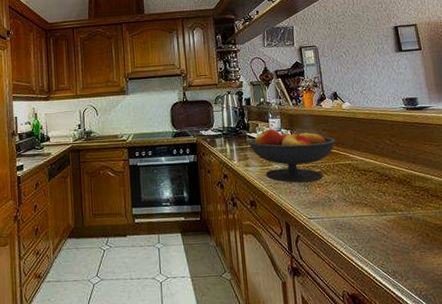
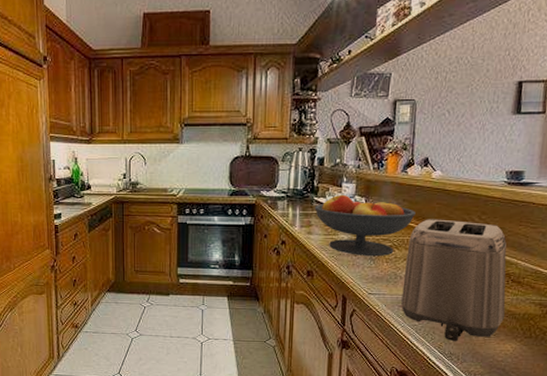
toaster: none [334,144,433,260] -> present [401,219,507,342]

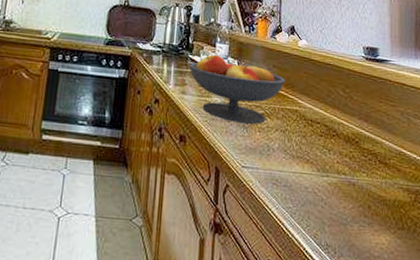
toaster: present [401,219,507,342] -> none [275,88,376,231]

